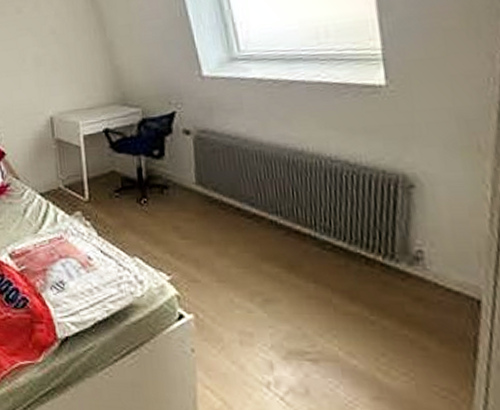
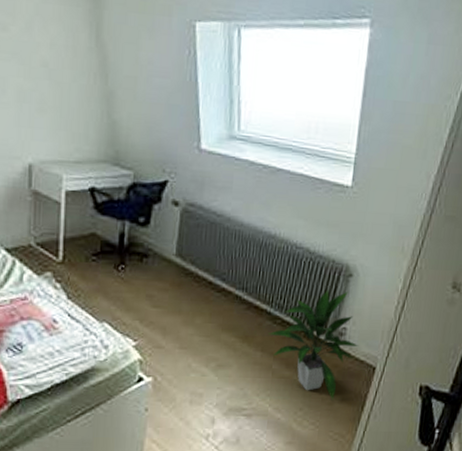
indoor plant: none [319,206,446,344] -> present [269,290,358,401]

